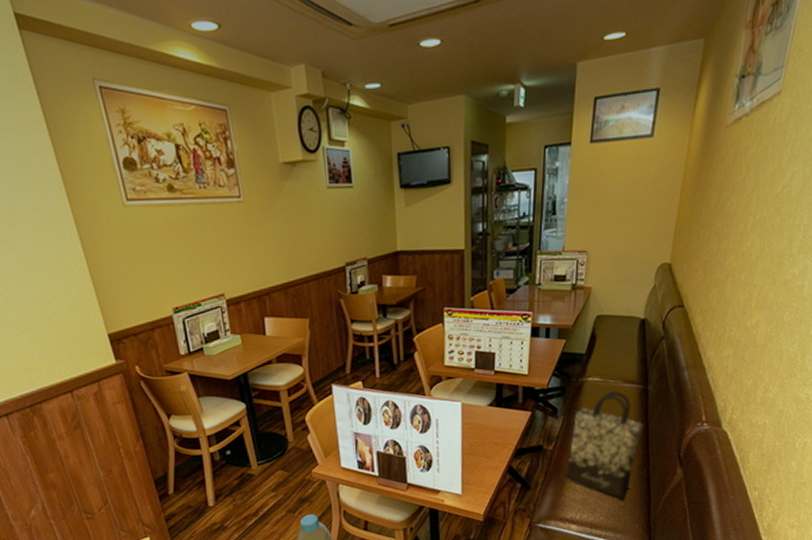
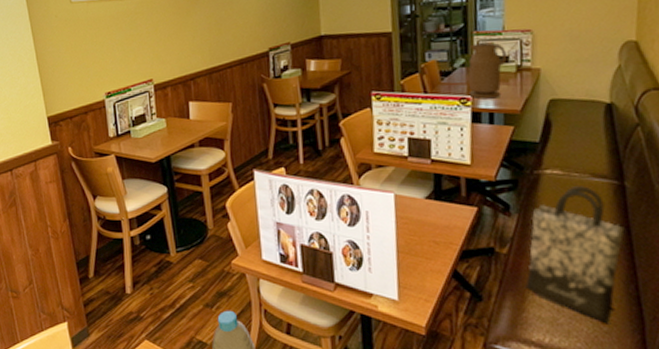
water jug: none [530,262,565,315] -> present [468,42,508,99]

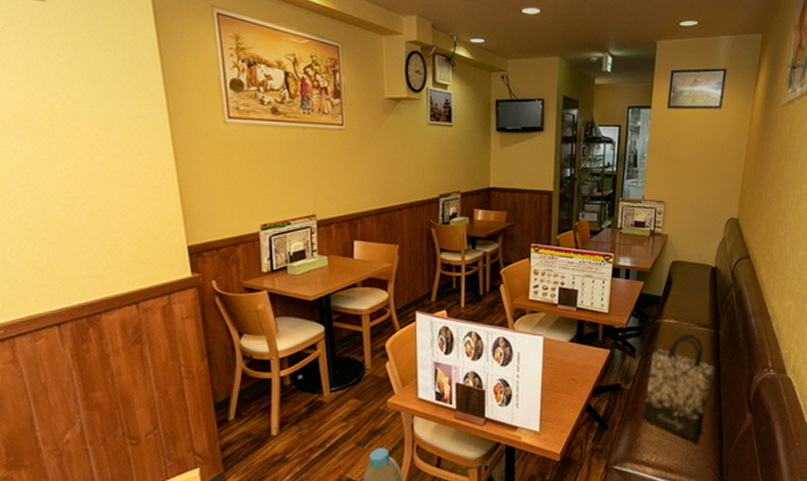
water jug: present [468,42,508,99] -> none [612,209,645,257]

